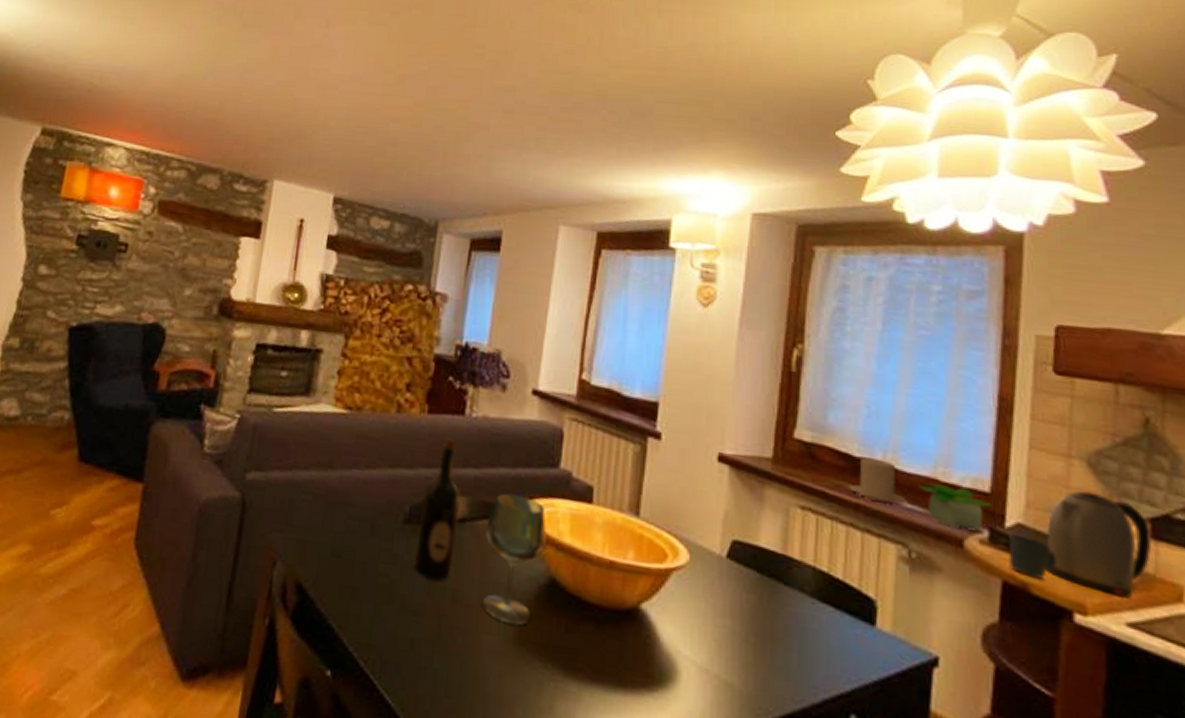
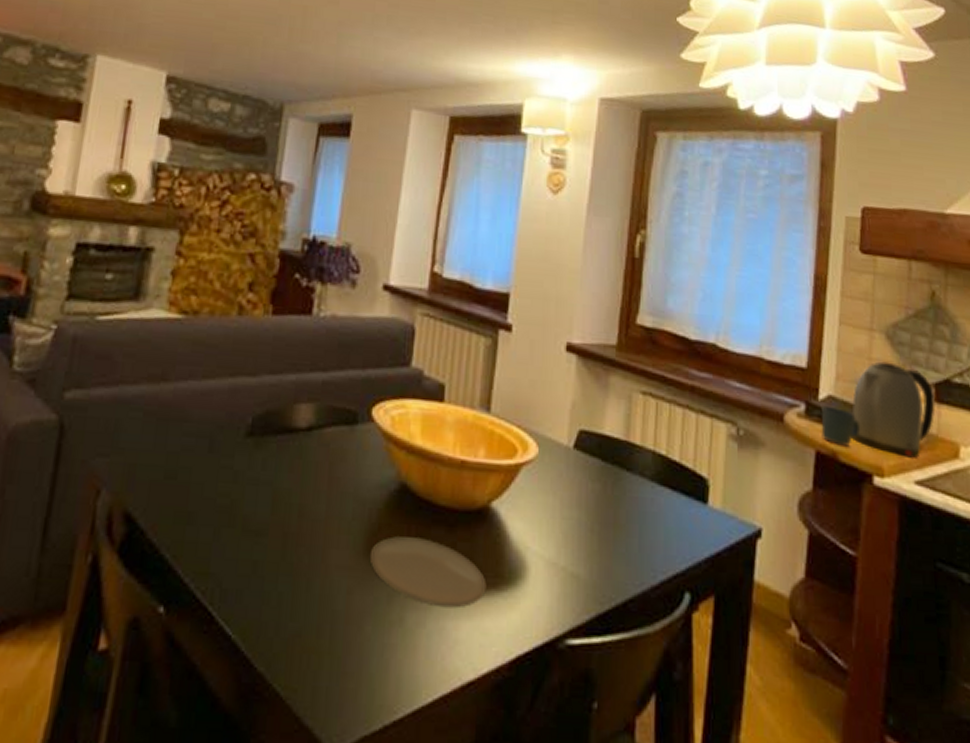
wine bottle: present [415,437,460,580] -> none [258,340,307,496]
wine glass: present [482,493,547,625] -> none [330,396,398,537]
plate: none [521,628,637,703] -> present [371,536,487,609]
candle: present [849,457,906,504] -> none [685,340,735,384]
potted plant: present [918,484,992,531] -> none [745,362,808,405]

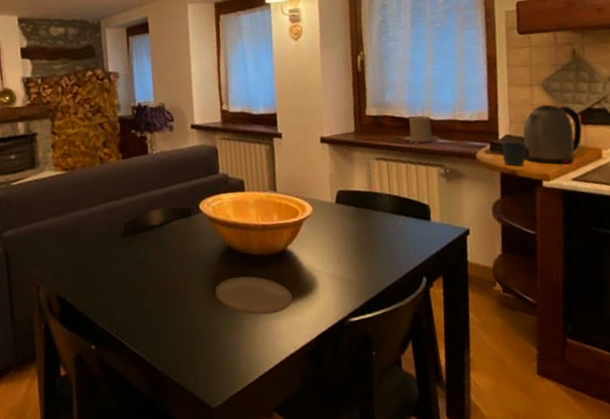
candle: none [685,340,735,384] -> present [404,115,439,143]

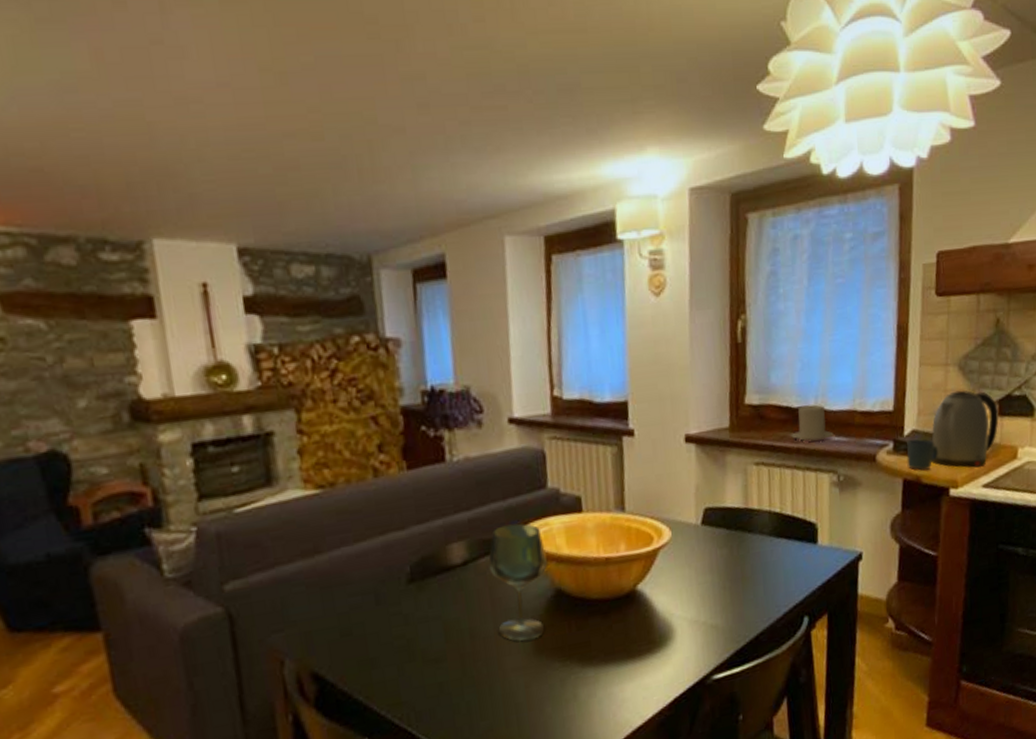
wine glass: none [178,198,221,283] -> present [488,523,548,641]
plate: present [215,276,293,315] -> none [540,628,643,679]

